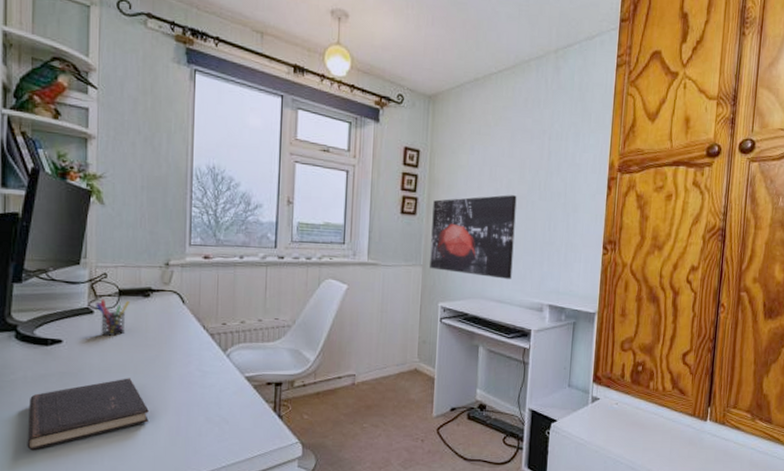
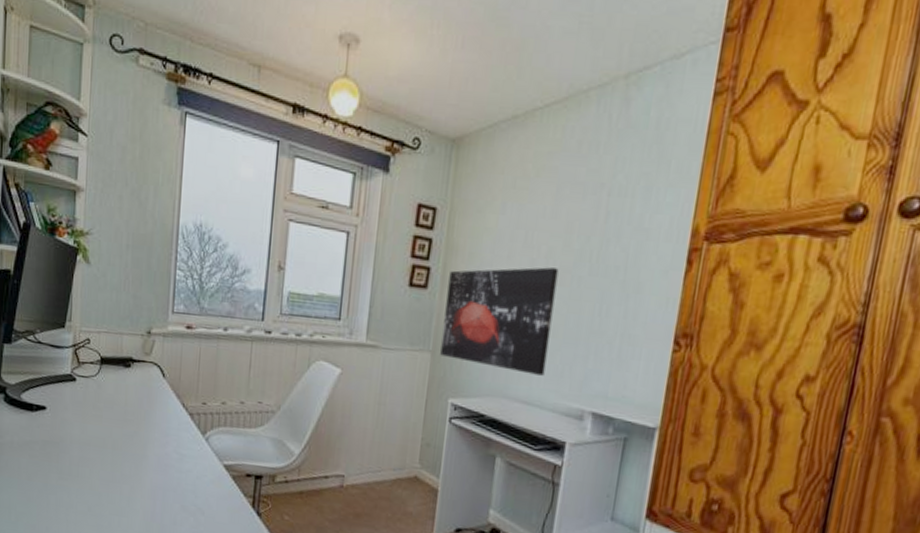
hardcover book: present [27,378,149,451] -> none [11,453,125,519]
pen holder: present [96,299,131,336] -> none [78,366,112,407]

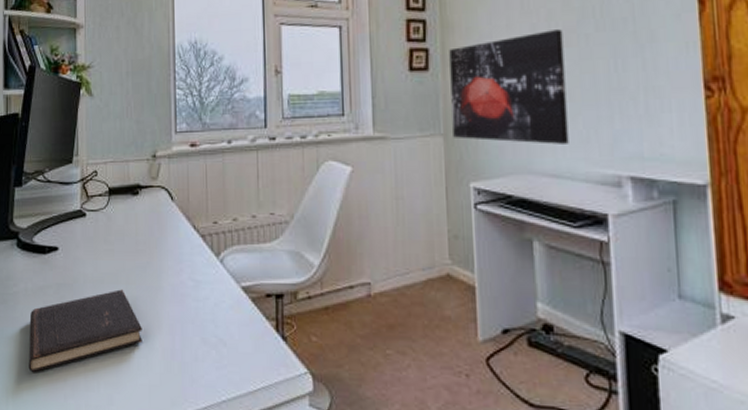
hardcover book: none [11,453,125,519] -> present [28,289,142,373]

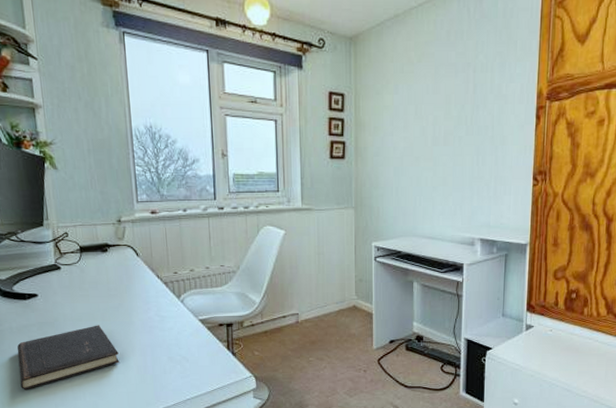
wall art: present [449,29,569,145] -> none [361,132,444,216]

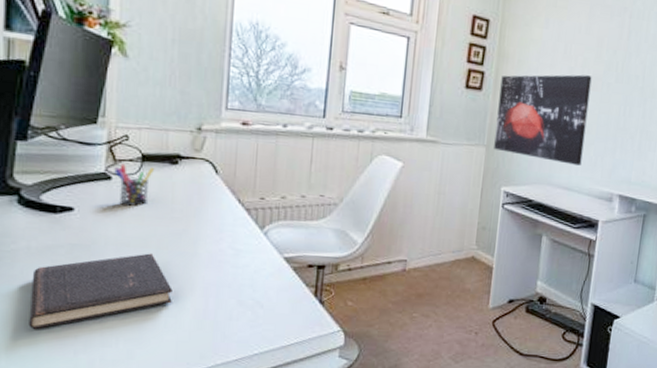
pen holder: none [61,256,91,289] -> present [114,164,155,206]
wall art: none [361,132,444,216] -> present [494,74,592,166]

